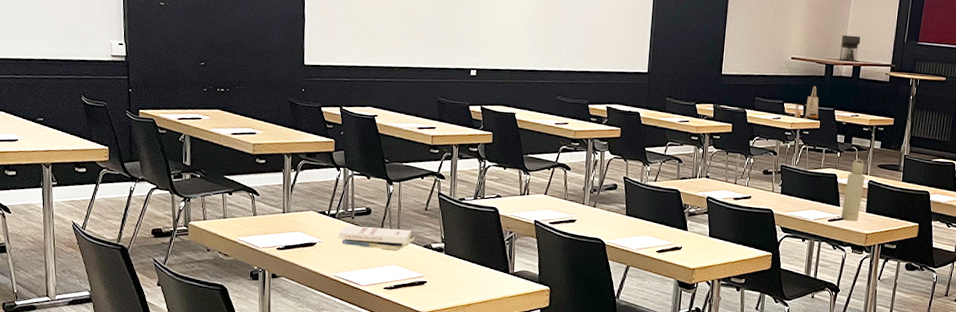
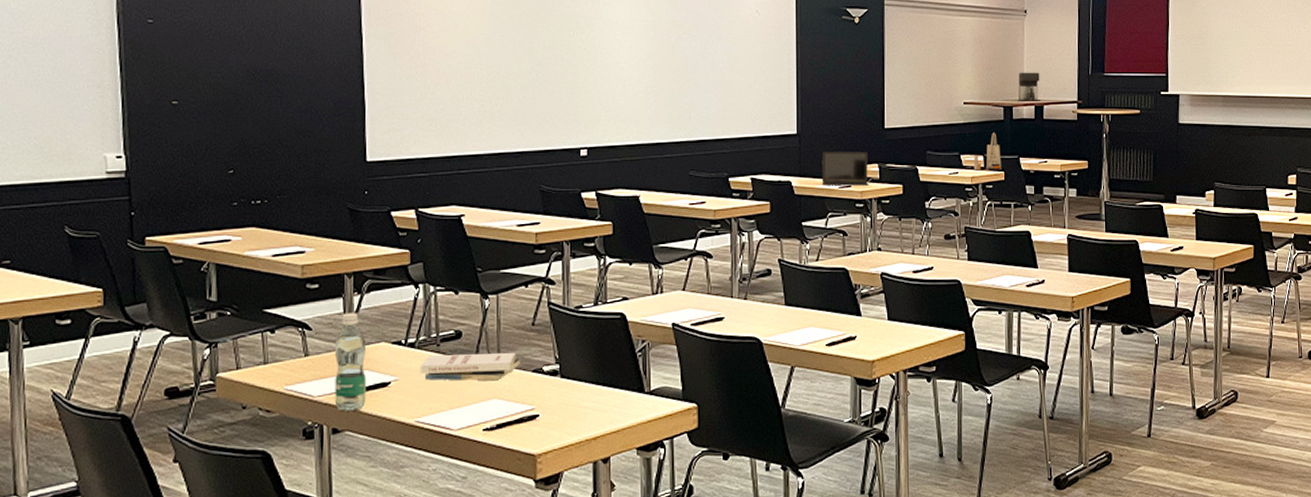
bottle: none [274,185,299,262] -> present [334,313,367,411]
laptop: none [664,90,705,122] -> present [821,152,869,186]
bottle: present [841,159,865,222] -> none [1041,211,1063,284]

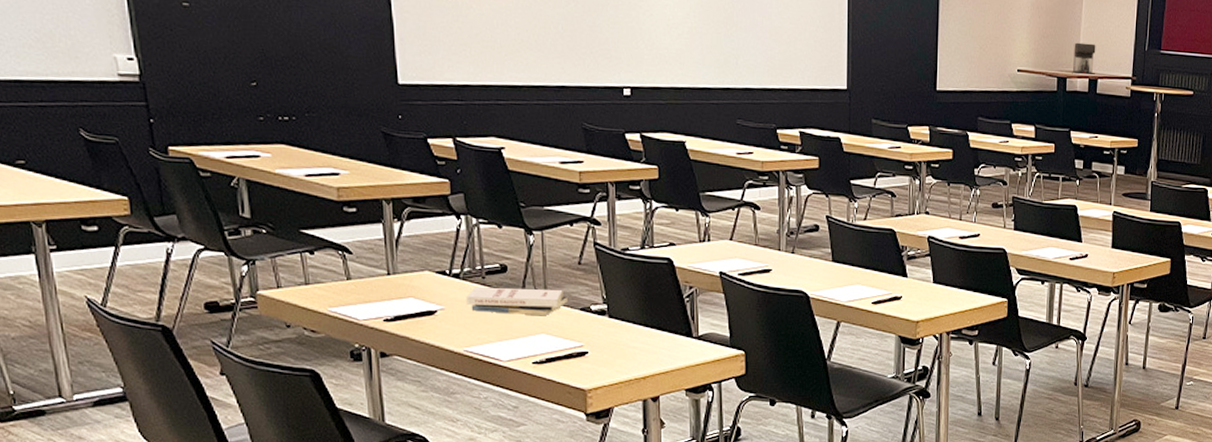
bottle: present [334,313,367,411] -> none [377,239,412,337]
laptop: present [821,152,869,186] -> none [871,110,919,148]
tote bag: present [973,132,1002,172] -> none [1024,103,1053,143]

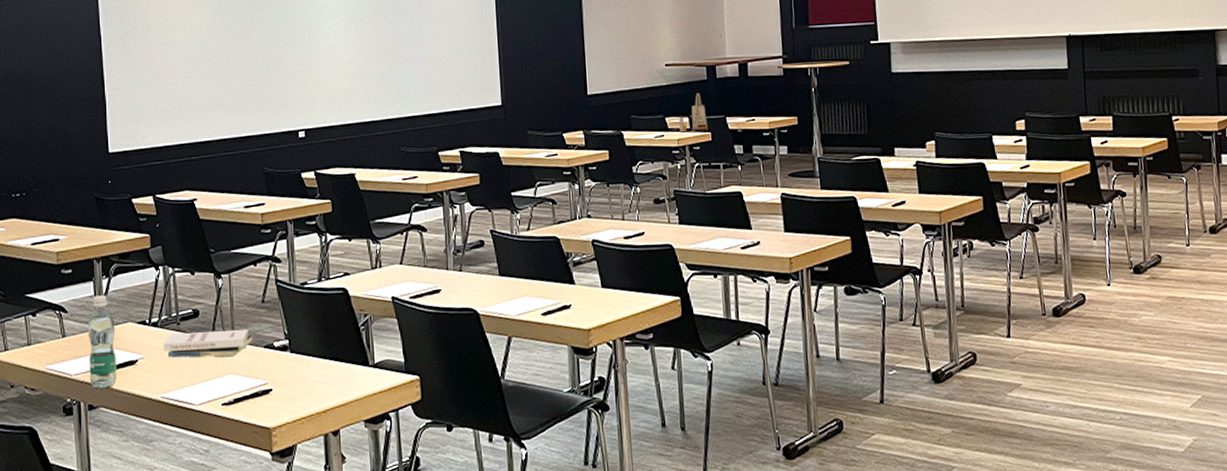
bottle: none [377,239,412,337] -> present [87,295,116,389]
tote bag: none [1024,103,1053,143] -> present [678,92,708,133]
coffee maker: present [1072,42,1096,77] -> none [719,29,744,62]

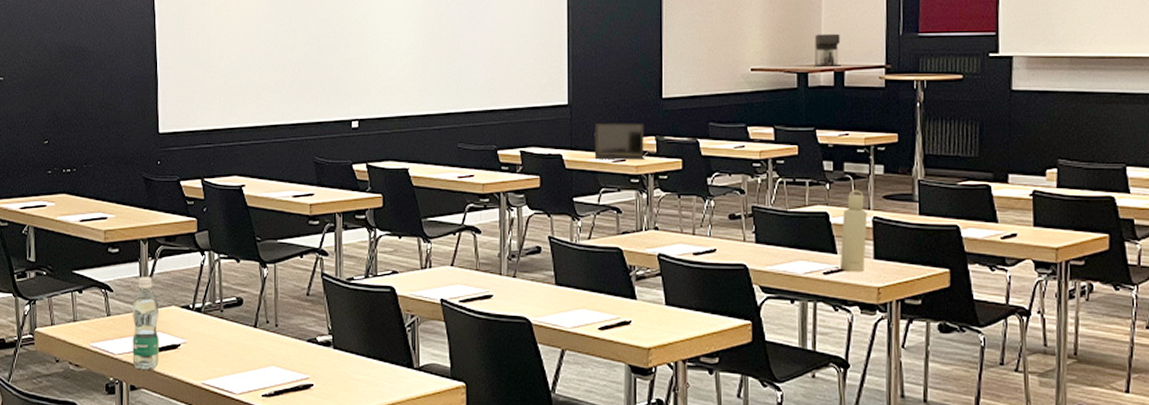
books: present [163,328,253,358] -> none [206,320,296,348]
laptop: none [527,119,575,156] -> present [594,123,645,160]
tote bag: present [678,92,708,133] -> none [762,101,795,145]
coffee maker: none [719,29,744,62] -> present [814,33,841,69]
bottle: none [754,169,777,246] -> present [840,190,868,273]

